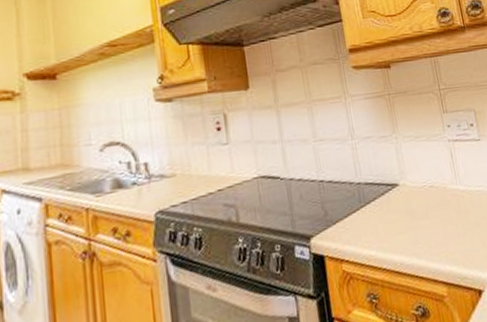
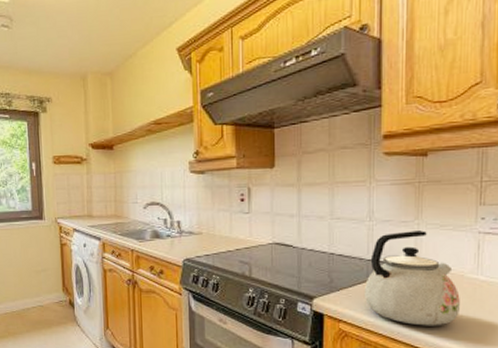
kettle: none [359,144,451,252] -> present [365,231,460,326]

